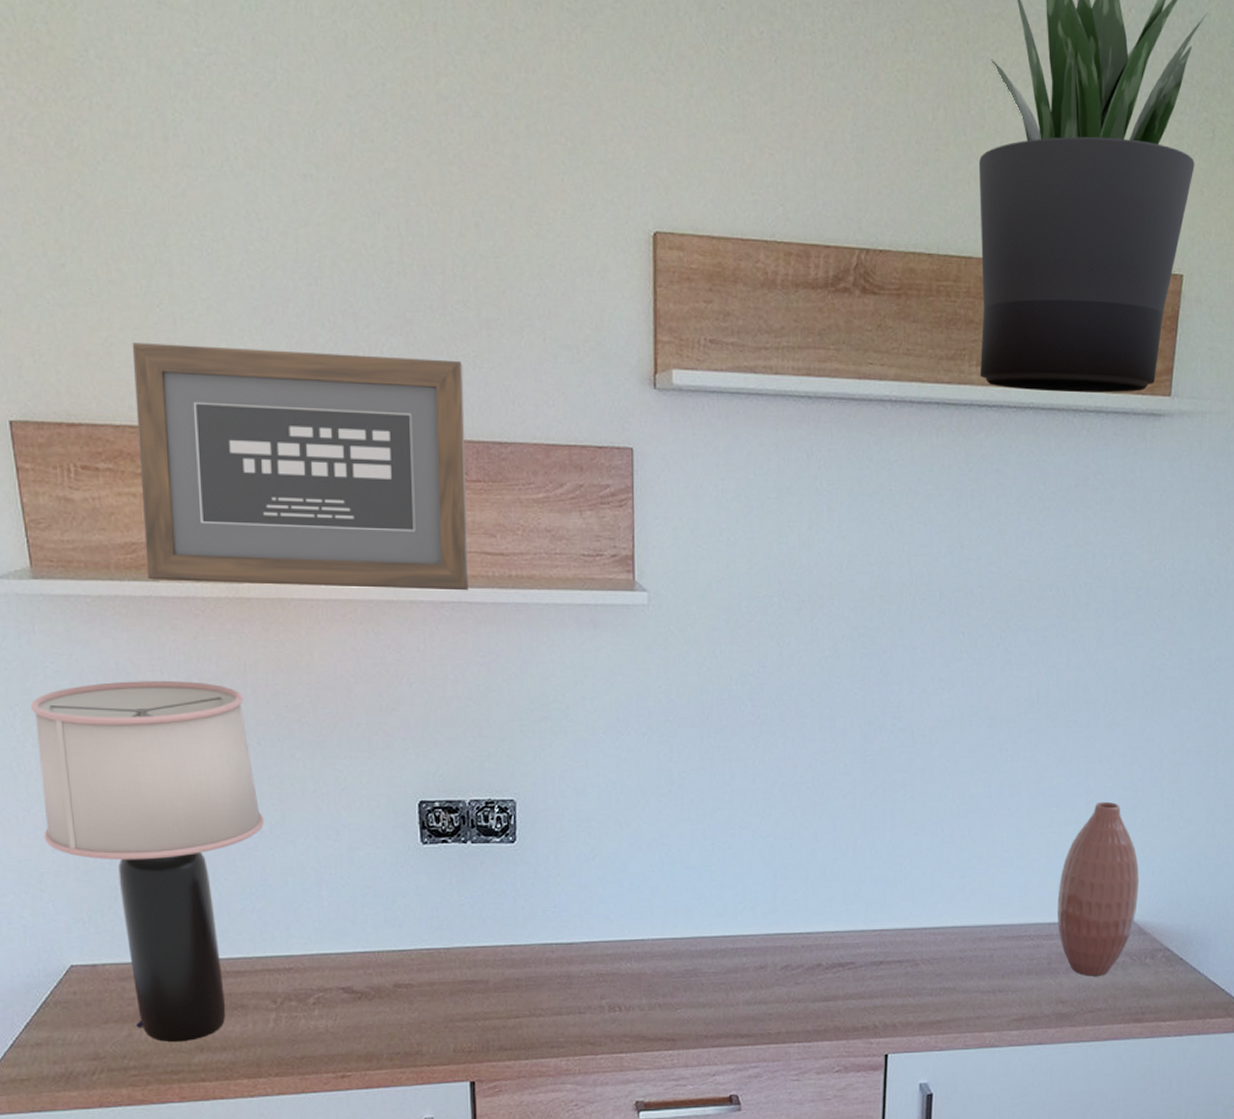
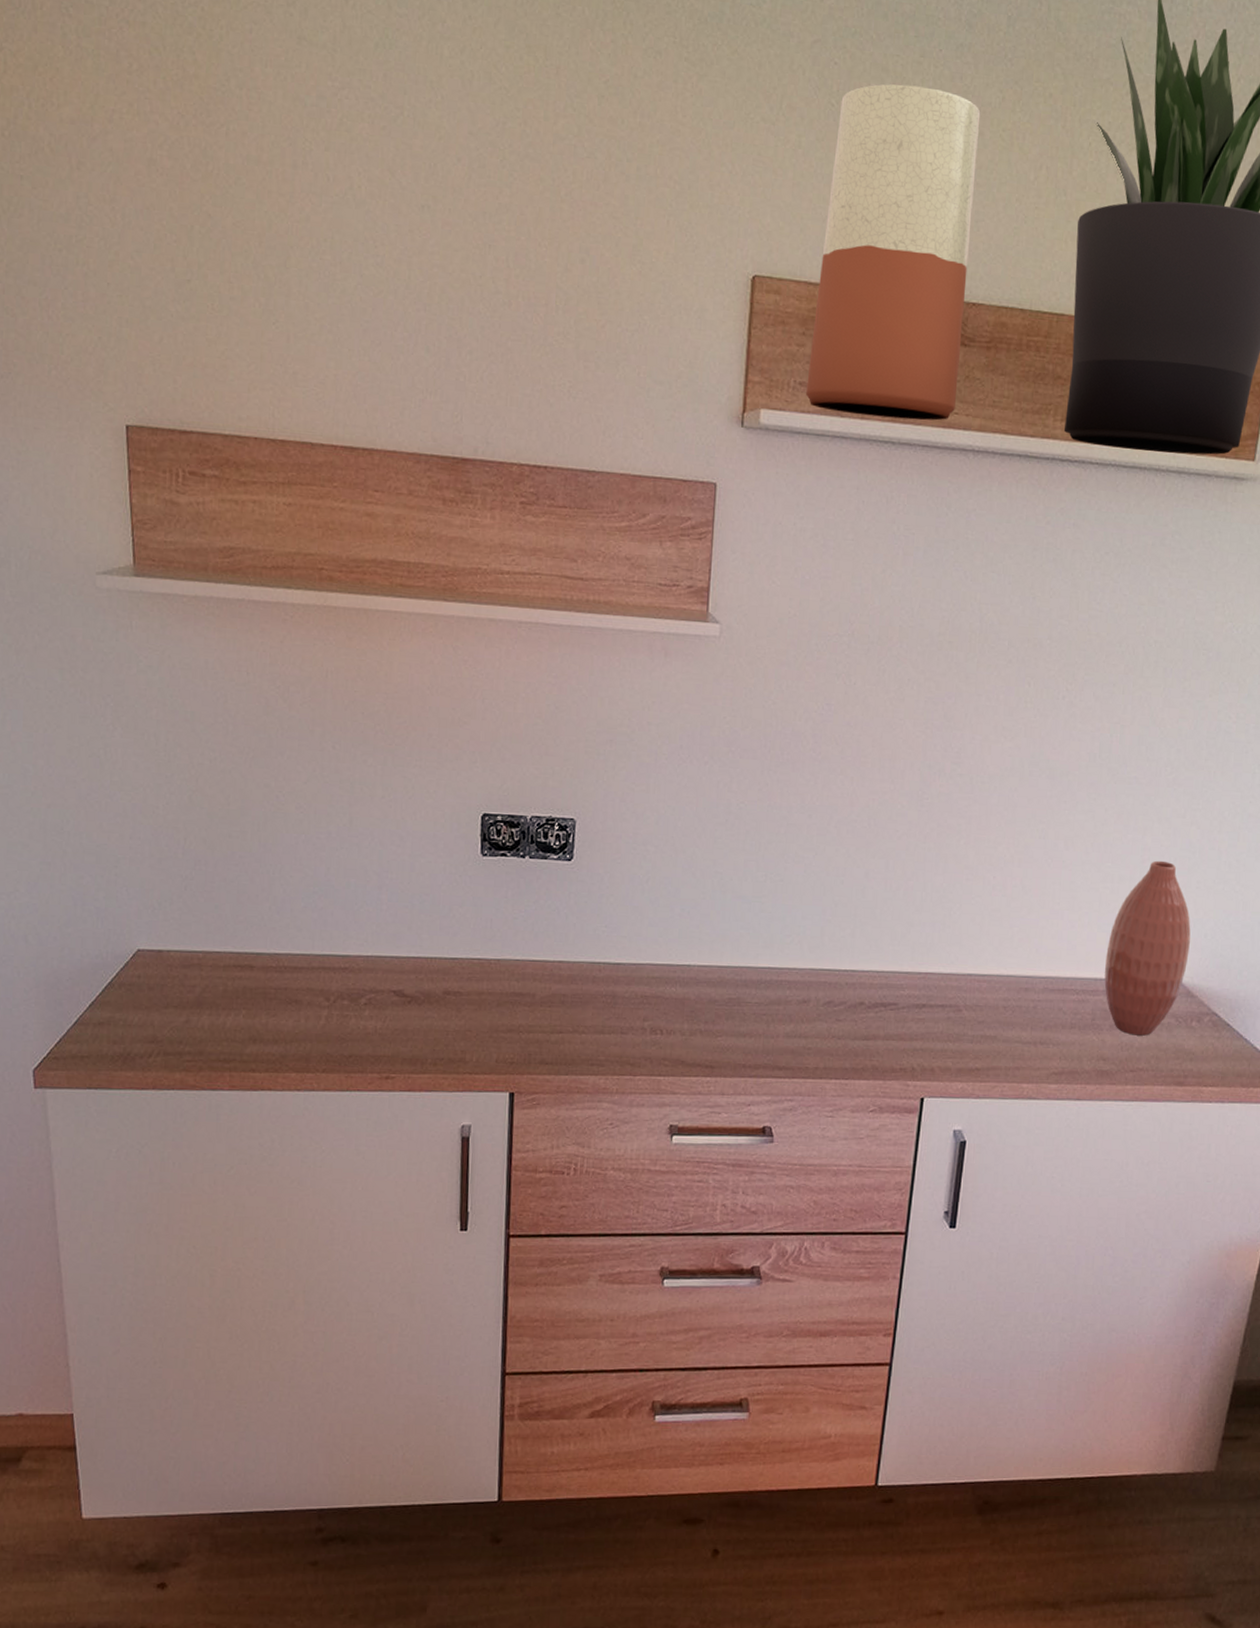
table lamp: present [30,681,264,1042] -> none [121,679,332,1031]
picture frame: present [132,343,468,591] -> none [242,357,559,613]
vase: none [717,27,874,373] -> present [806,84,981,421]

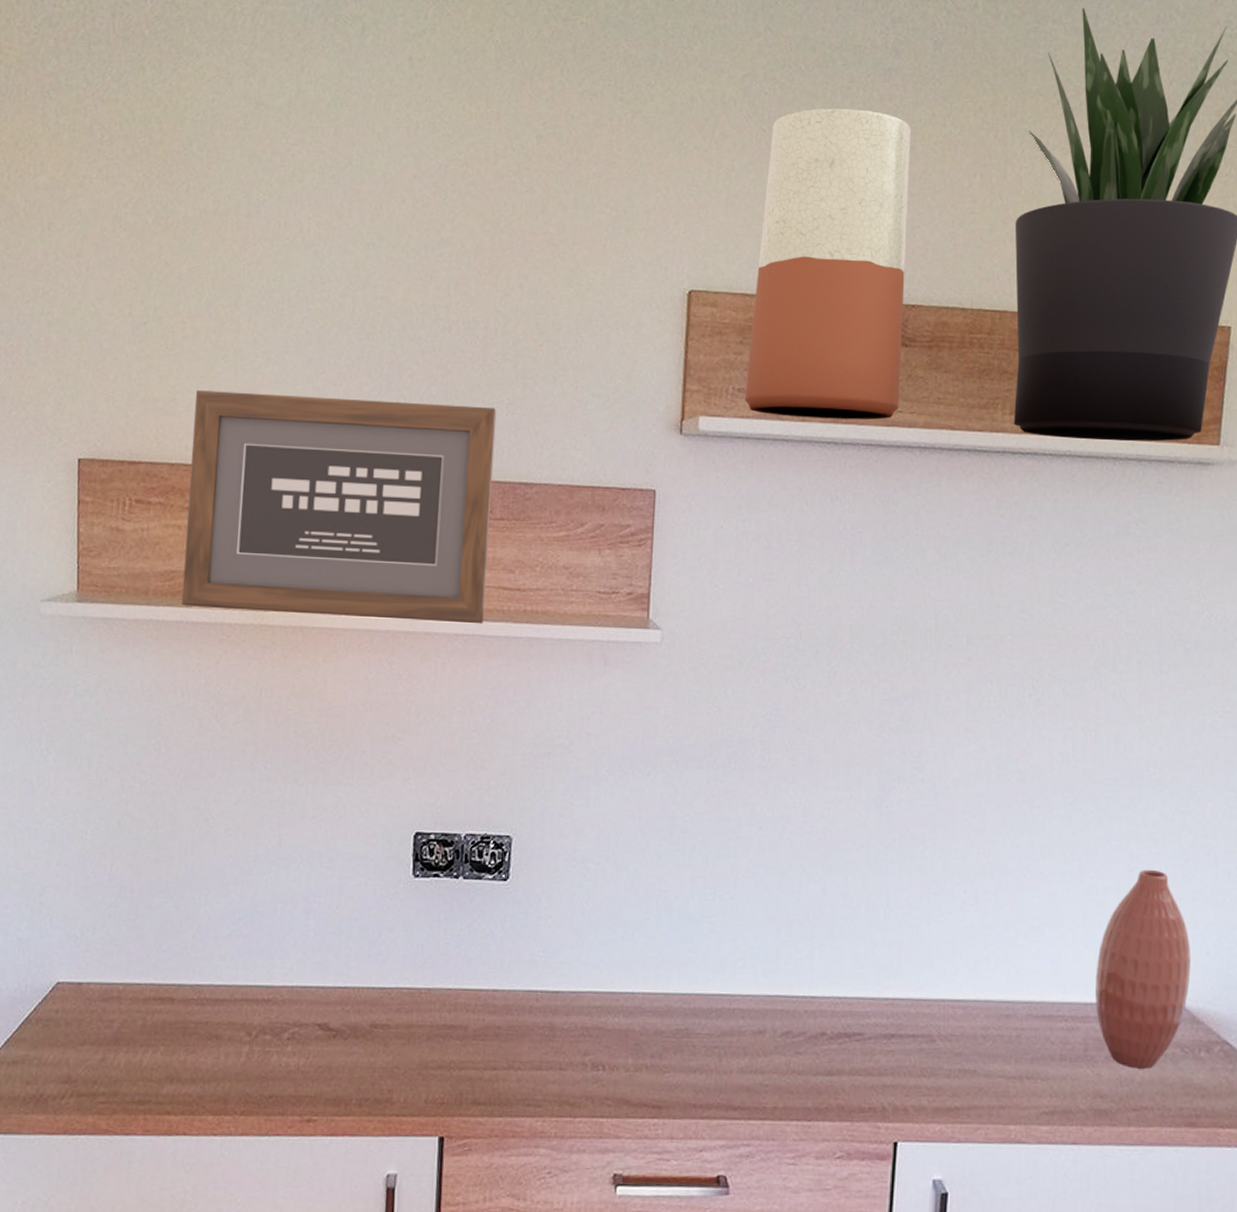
picture frame: none [242,357,559,613] -> present [181,390,497,624]

